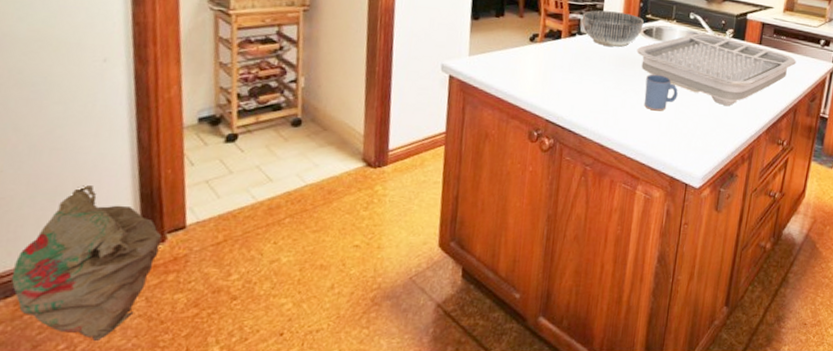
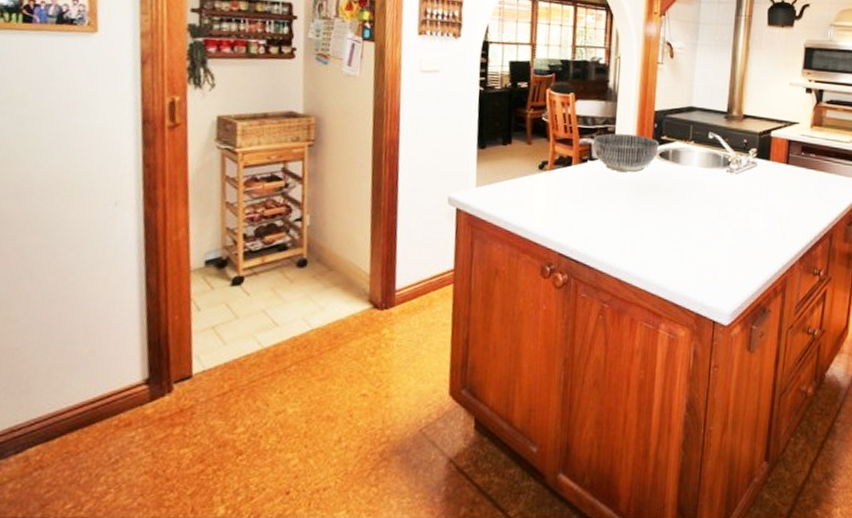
bag: present [11,185,163,340] -> none [22,334,169,499]
dish rack: present [637,33,797,107] -> none [653,154,829,234]
mug: present [644,74,678,111] -> none [663,200,700,241]

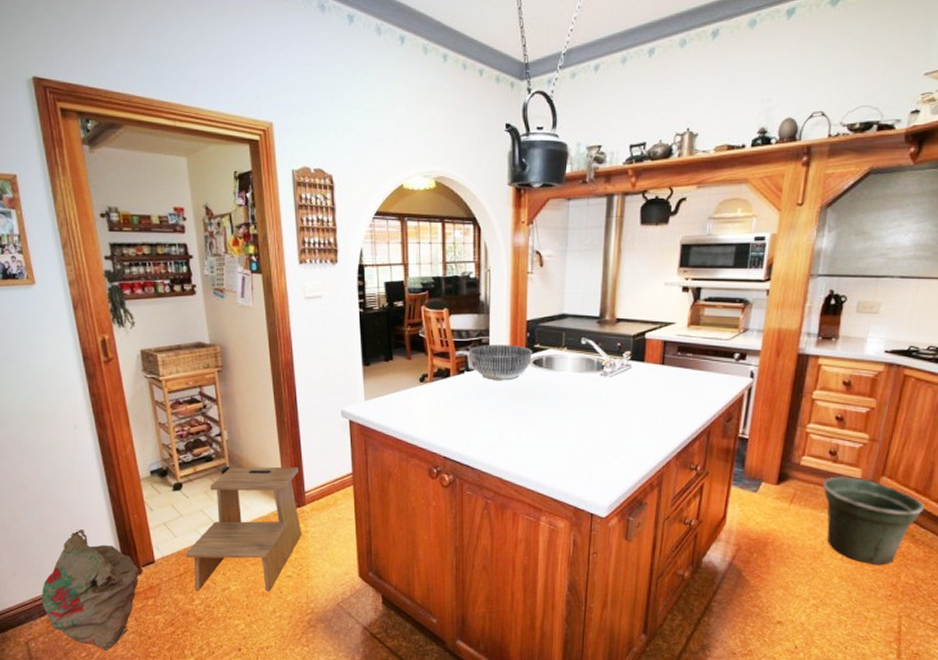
bag: none [22,334,169,499] -> present [41,529,139,651]
step stool: none [235,258,392,414] -> present [186,466,302,591]

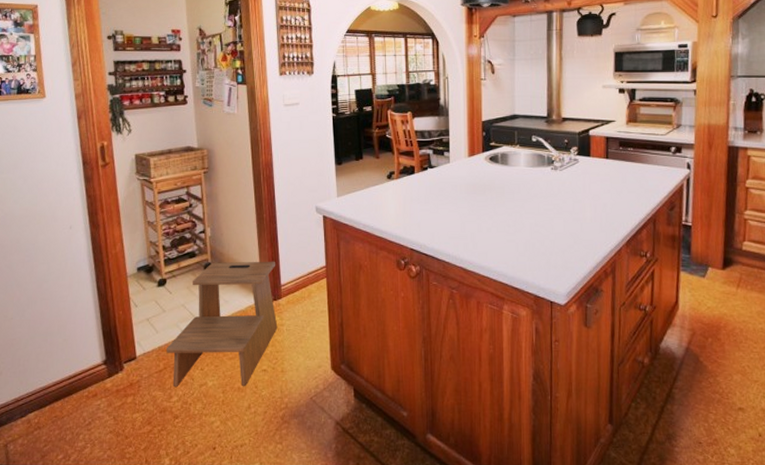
bag: present [41,529,139,651] -> none [24,327,121,452]
bowl: present [468,345,532,380] -> none [431,143,488,175]

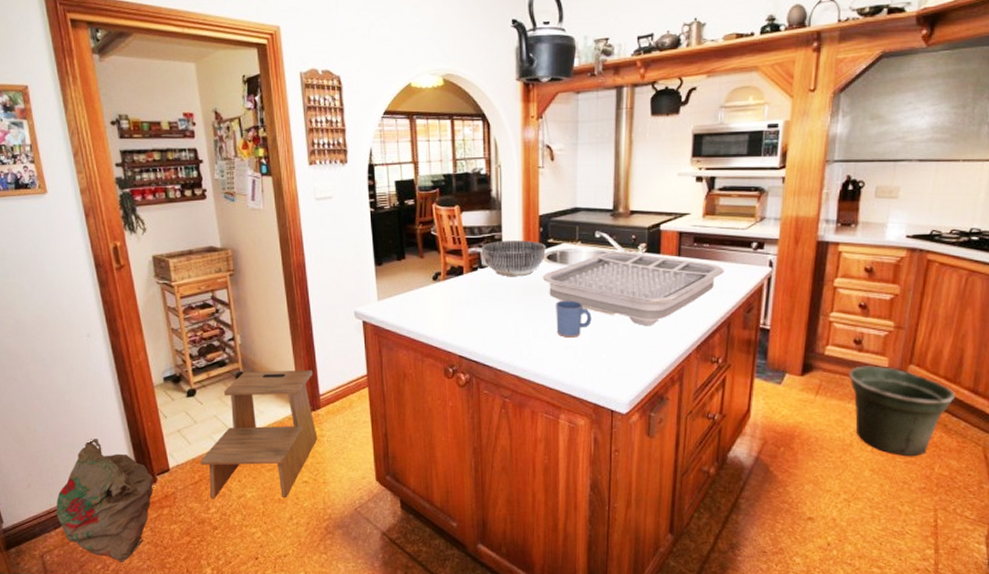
bag: none [24,327,121,452] -> present [56,439,154,562]
bowl: none [431,143,488,175] -> present [481,240,546,276]
dish rack: none [485,154,648,223] -> present [542,252,725,327]
mug: none [498,198,531,233] -> present [556,300,592,338]

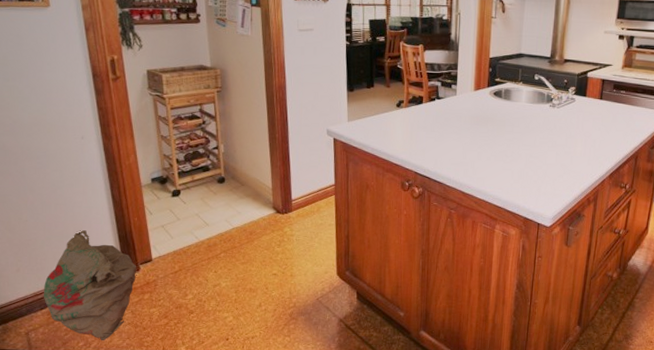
step stool: present [201,369,318,498] -> none [181,176,288,287]
bowl: present [481,240,546,276] -> none [439,77,493,108]
dish rack: present [542,252,725,327] -> none [489,92,636,156]
mug: present [556,300,592,338] -> none [497,130,527,162]

